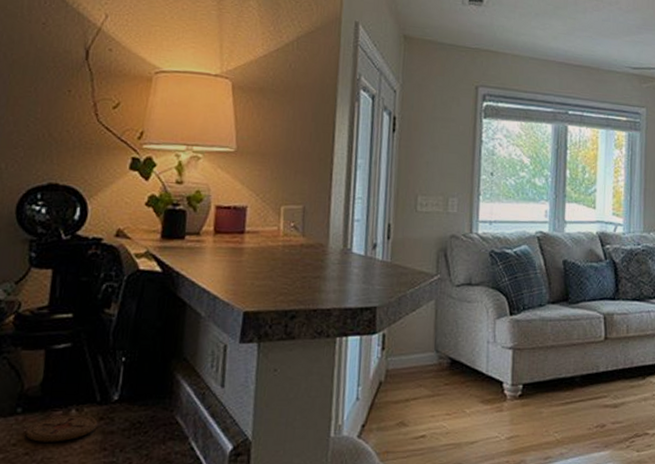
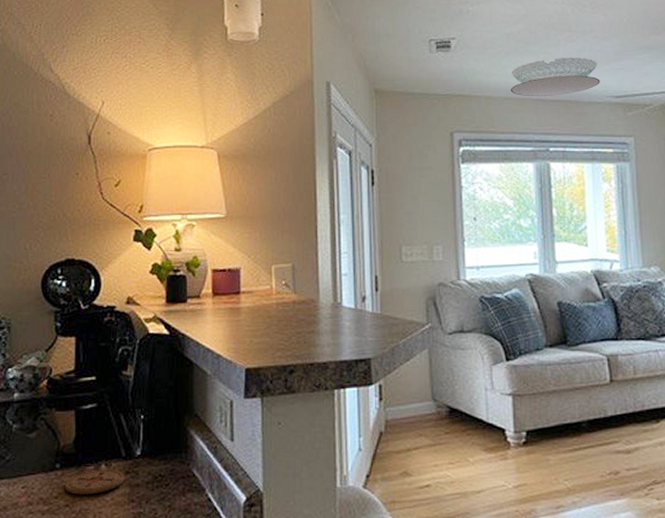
ceiling light: none [536,24,621,61] -> present [510,58,600,96]

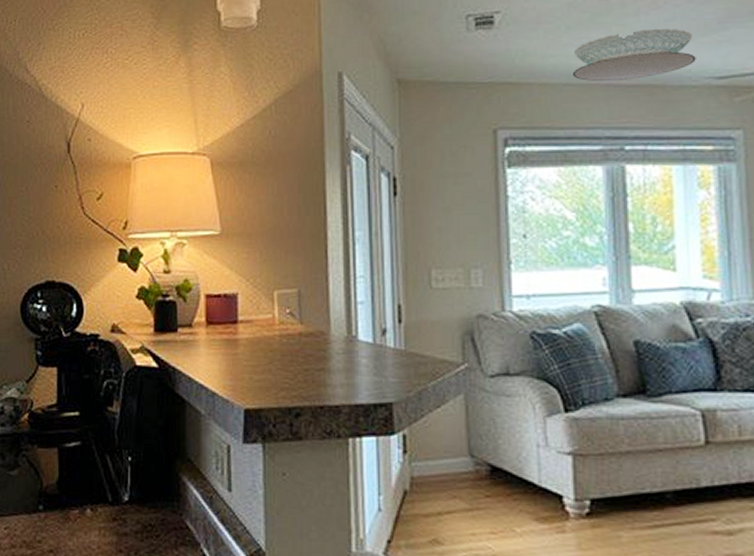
coaster: present [64,469,125,495] -> none [48,514,112,541]

